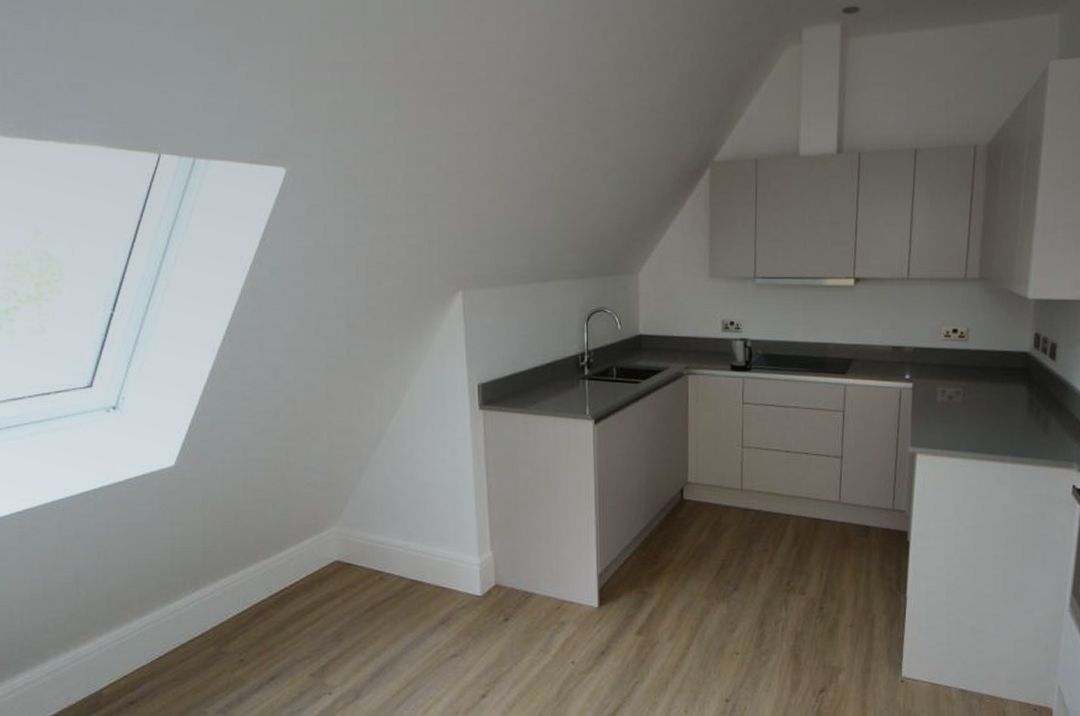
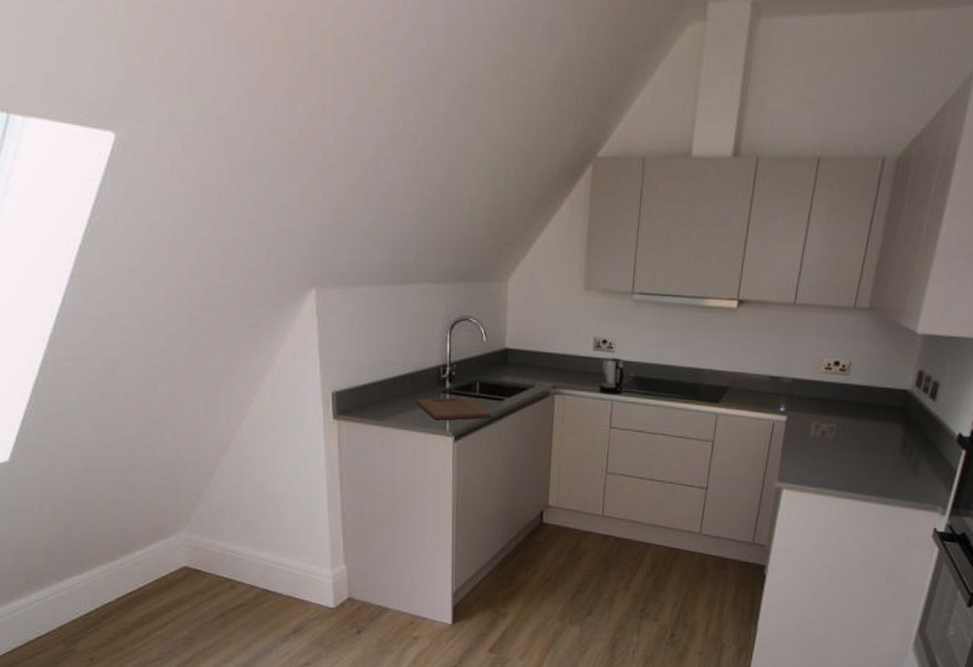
cutting board: none [557,382,628,405] -> present [416,397,491,420]

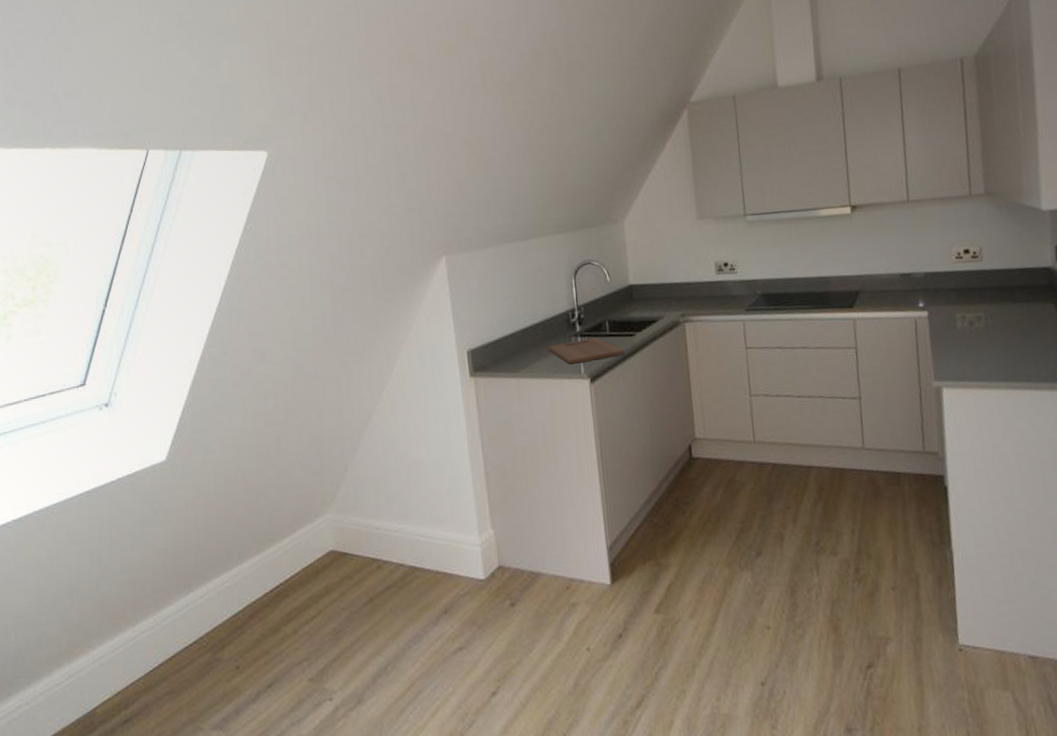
kettle: present [598,356,624,396] -> none [726,277,753,316]

